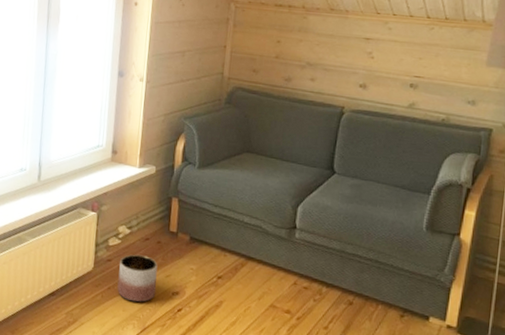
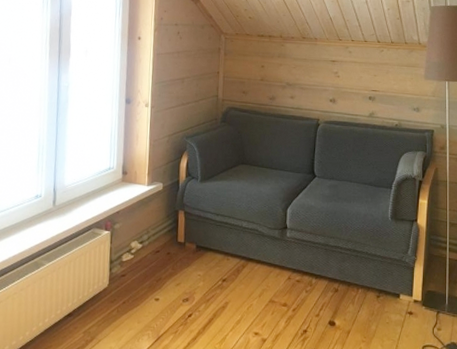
planter: present [117,254,158,303] -> none [132,267,168,313]

